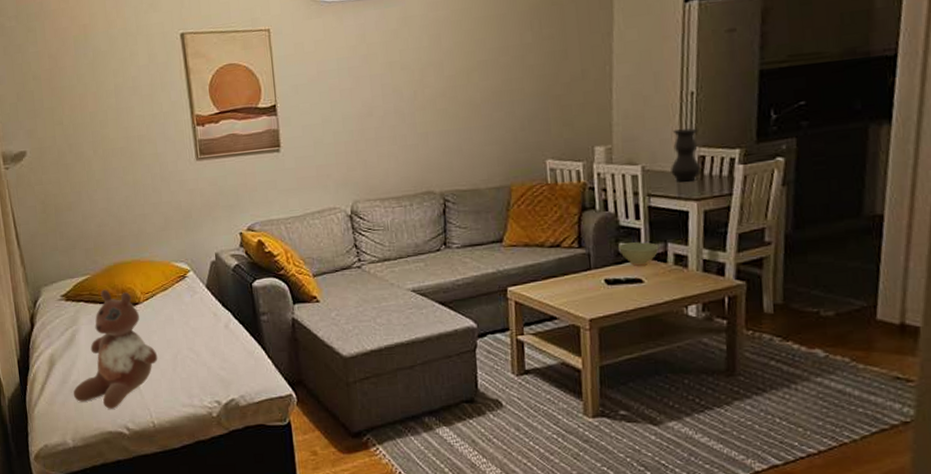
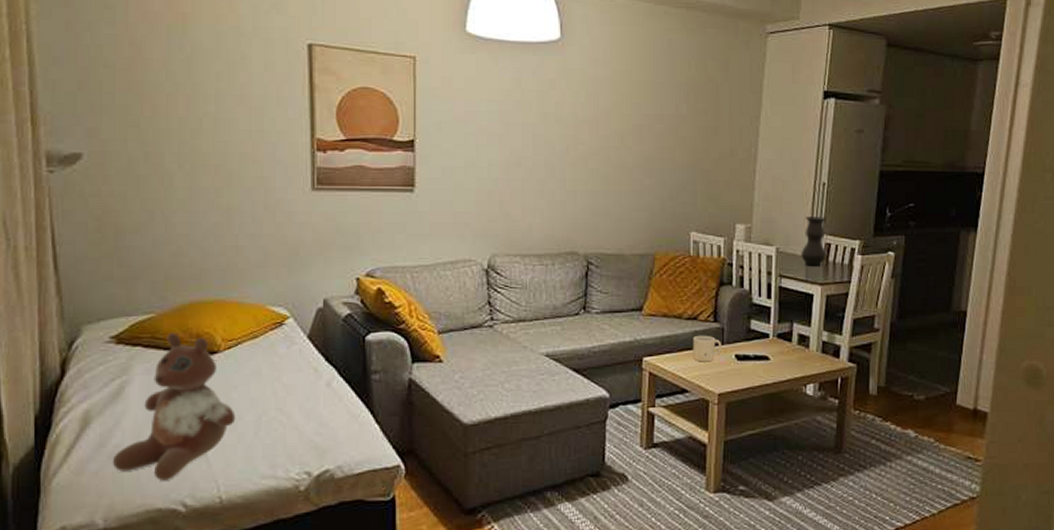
mug: none [557,261,590,289] -> present [693,335,723,362]
bowl: present [619,242,660,266] -> none [750,320,786,343]

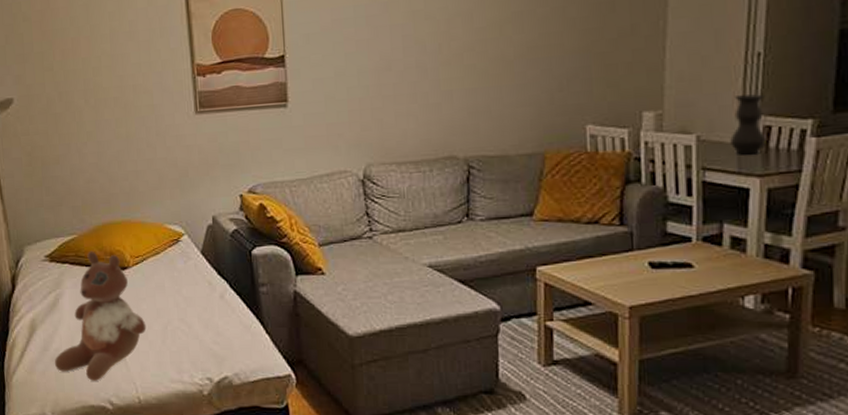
mug: present [693,335,723,362] -> none [595,240,632,271]

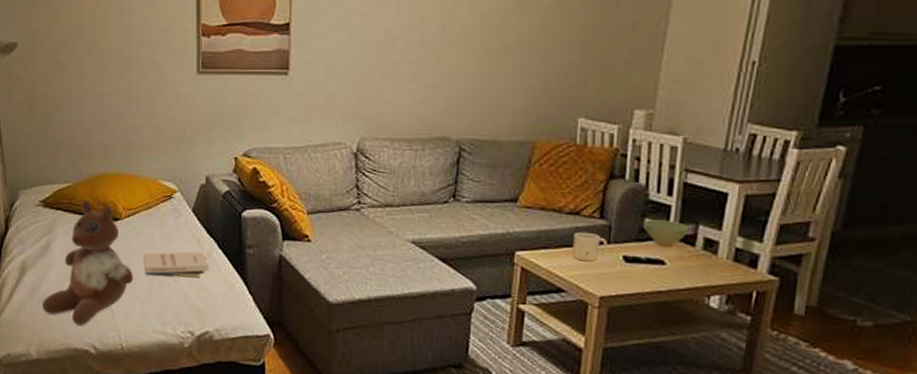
books: none [155,295,223,323] -> present [144,252,209,278]
mug: none [595,240,632,271] -> present [572,231,608,262]
bowl: none [666,221,714,249] -> present [644,219,689,246]
vase: present [730,94,767,155] -> none [715,102,754,161]

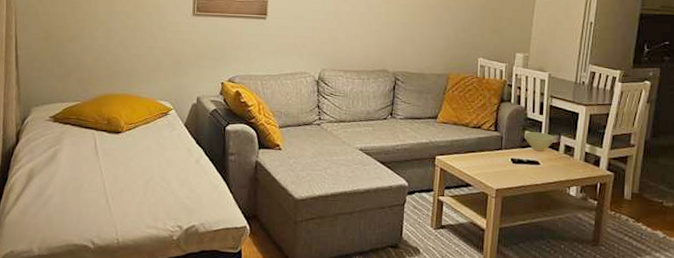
stuffed bear: present [42,200,134,326] -> none [46,116,132,224]
books: present [144,252,209,278] -> none [141,159,197,181]
mug: present [572,231,608,262] -> none [476,141,501,163]

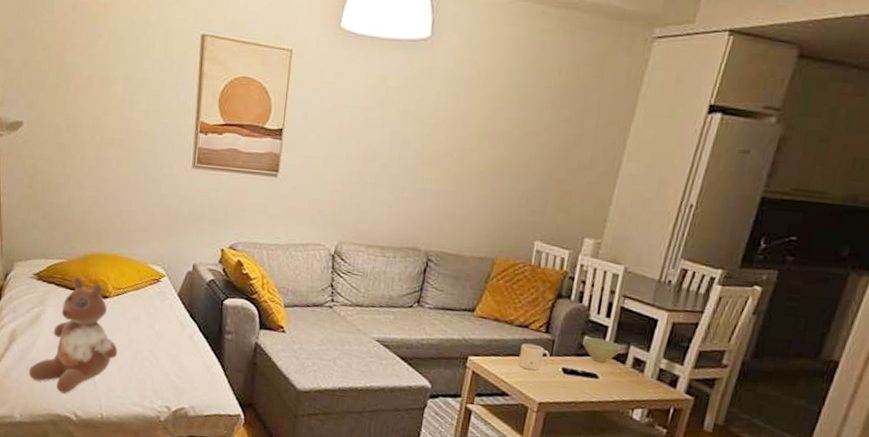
stuffed bear: none [46,116,132,224] -> present [28,276,118,394]
mug: none [476,141,501,163] -> present [518,343,551,371]

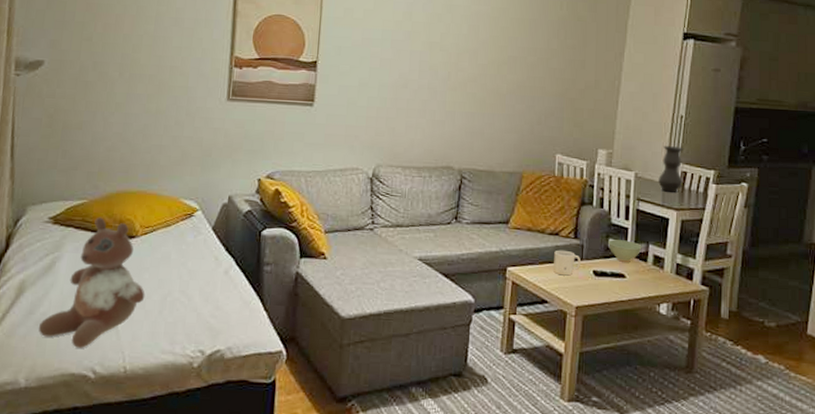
vase: none [651,238,688,292] -> present [658,146,683,192]

